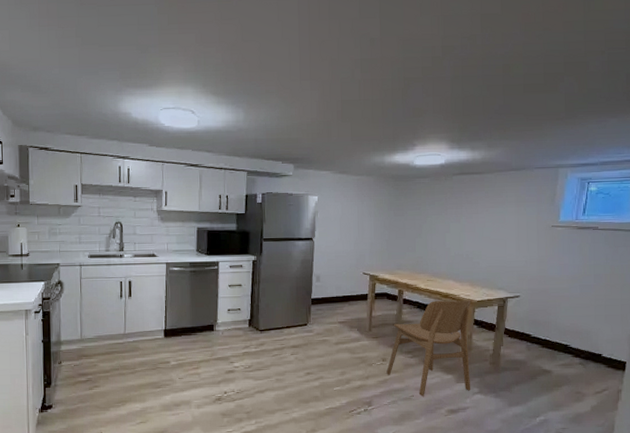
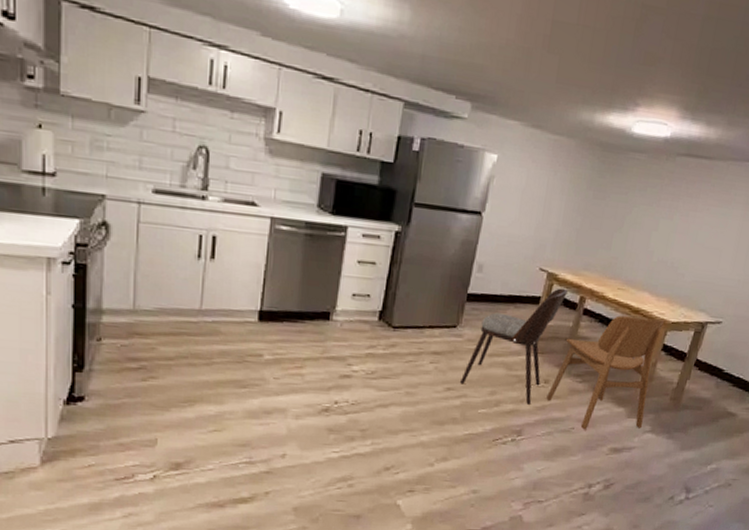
dining chair: none [316,285,389,380] -> present [460,288,569,405]

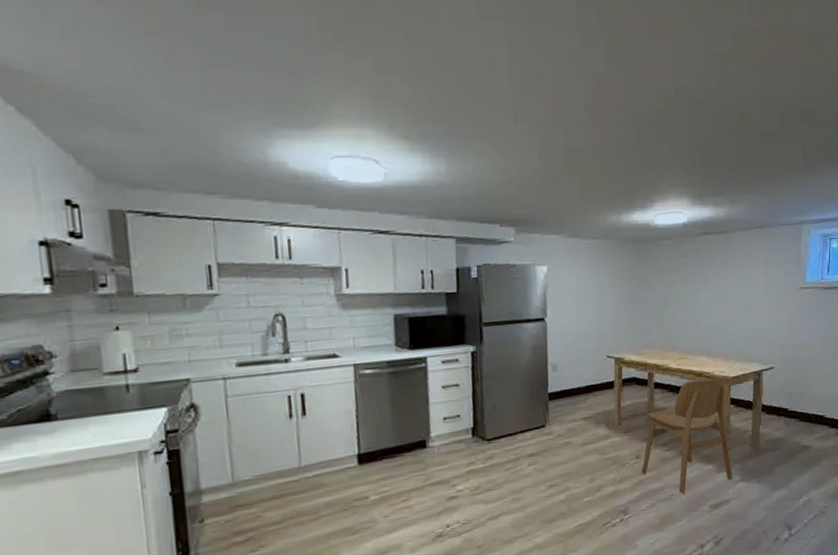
dining chair: present [460,288,569,405] -> none [560,369,637,483]

